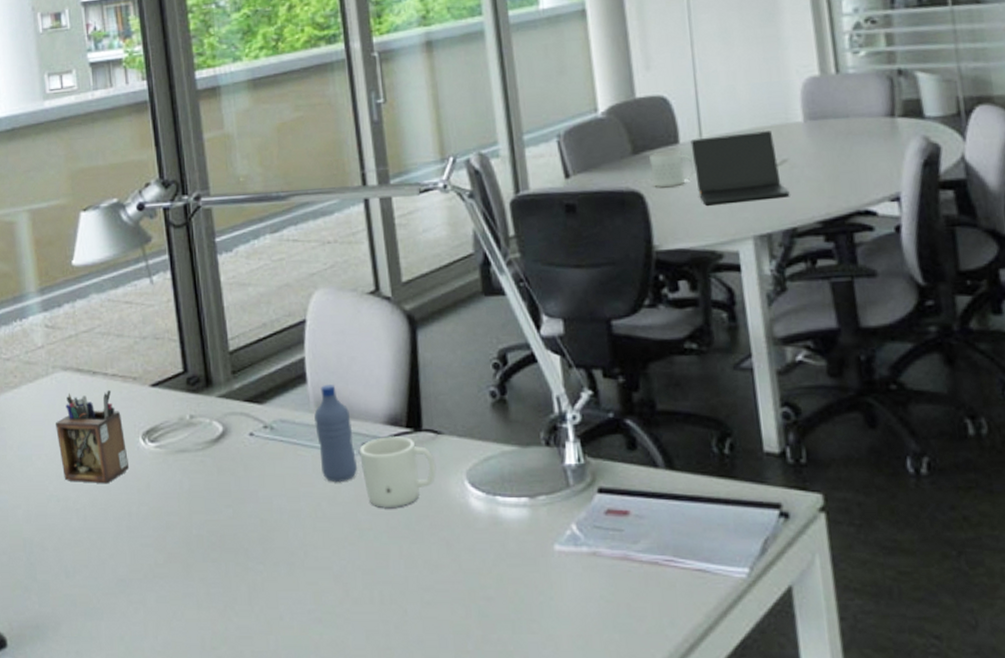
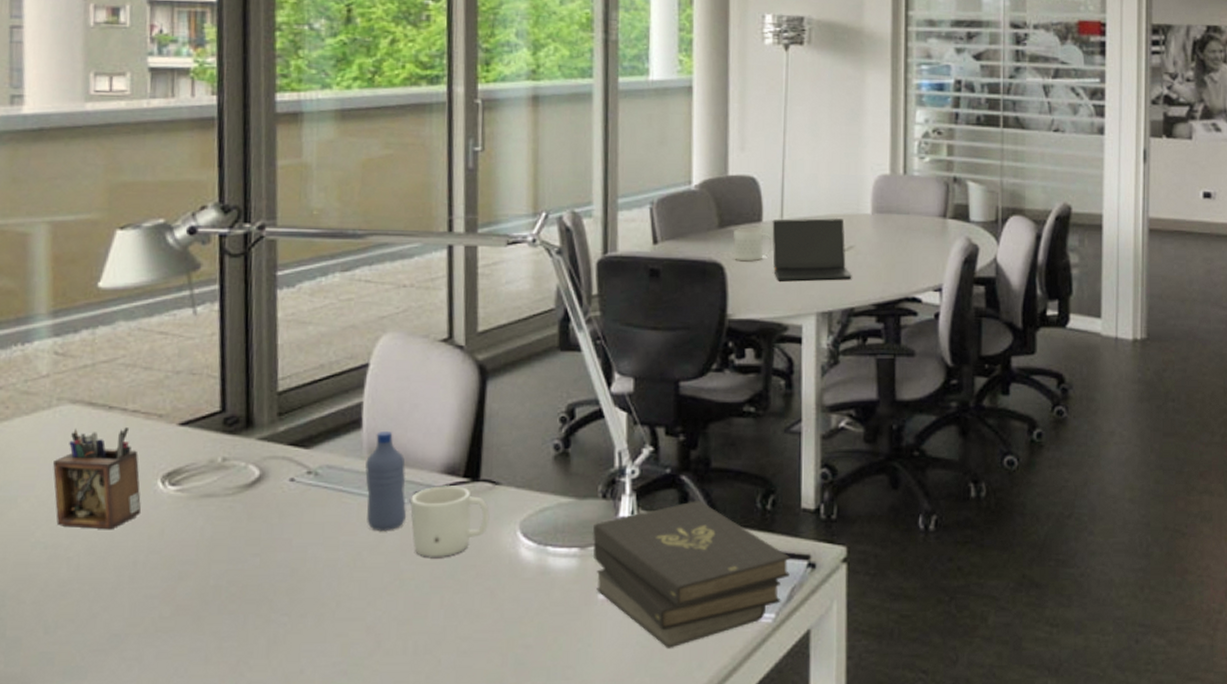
book: none [539,445,760,604] -> present [592,499,790,648]

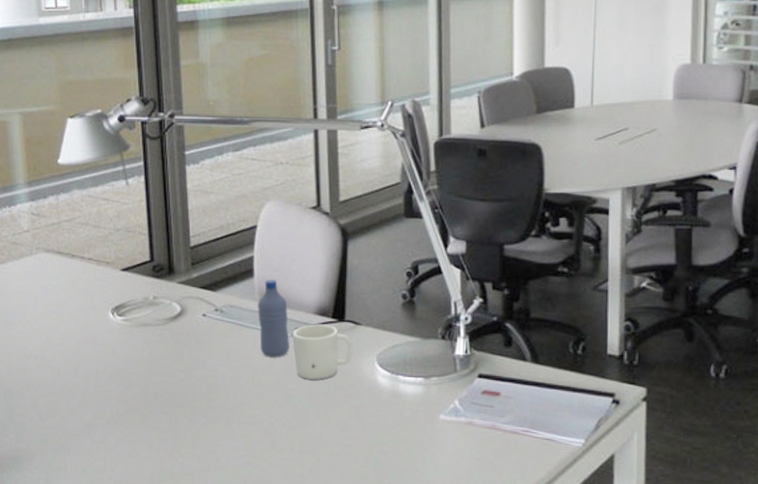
desk organizer: present [53,428,141,530] -> none [37,270,98,348]
book: present [592,499,790,648] -> none [434,343,598,462]
mug: present [732,228,773,262] -> none [548,113,584,143]
laptop: present [772,217,852,281] -> none [583,103,654,160]

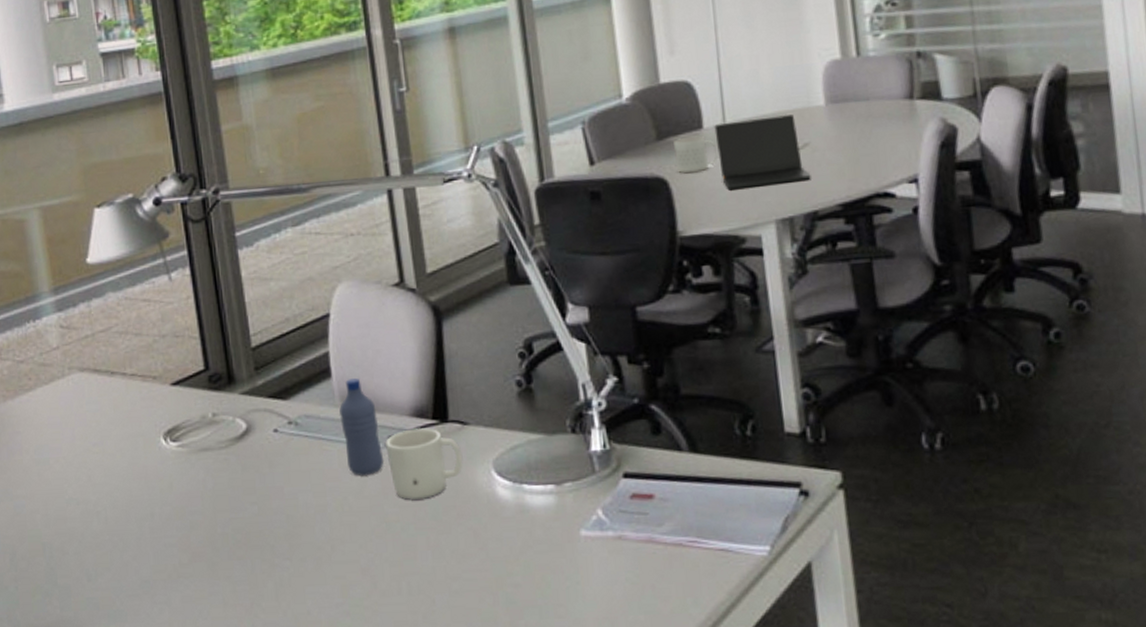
mug: none [548,113,584,143] -> present [673,136,719,173]
laptop: none [583,103,654,160] -> present [714,114,811,190]

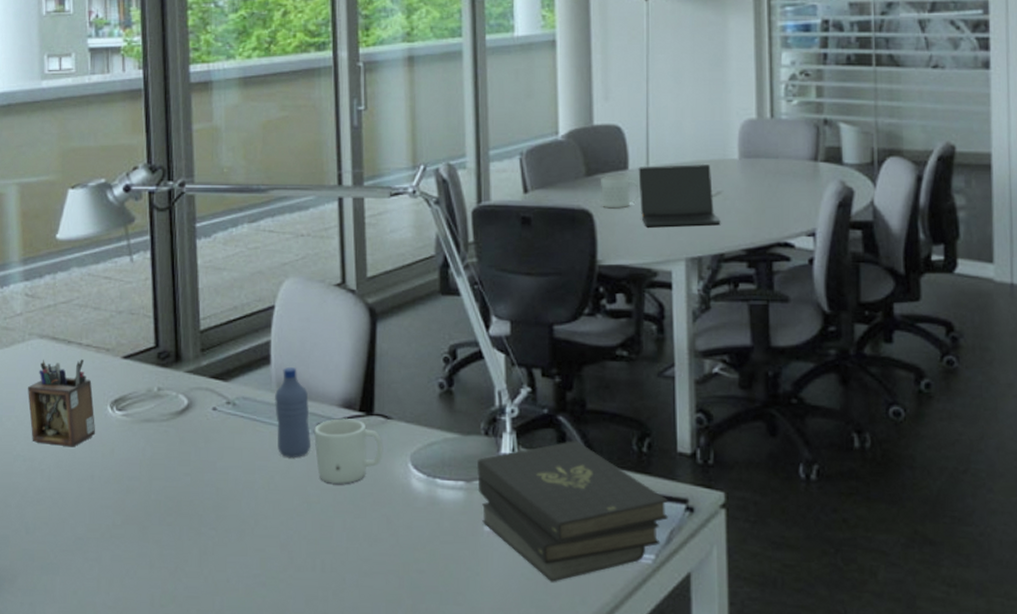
desk organizer: none [73,390,150,486] -> present [28,359,95,447]
book: none [566,429,781,585] -> present [476,439,668,582]

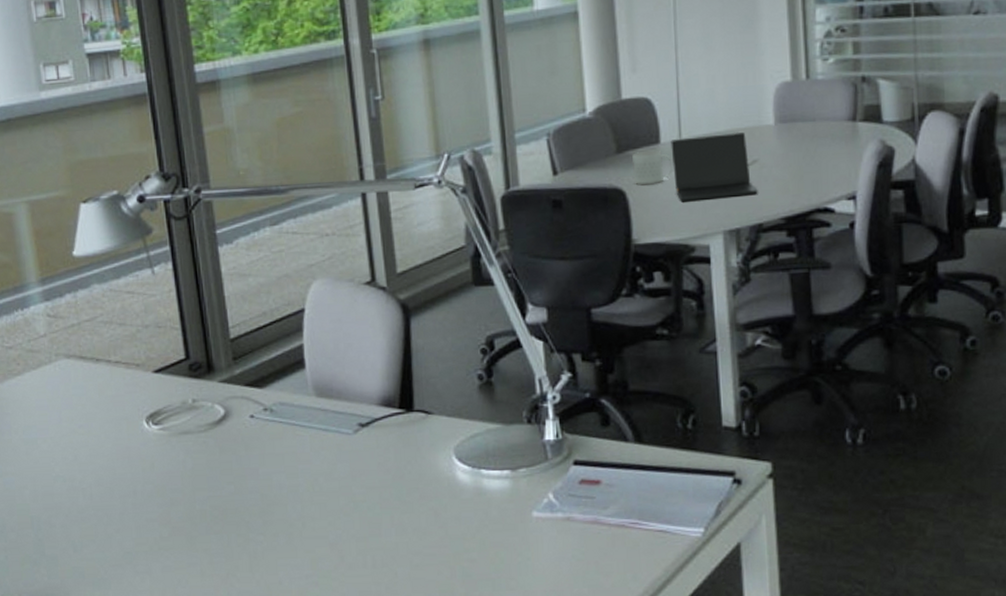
desk organizer: present [28,359,95,447] -> none [60,377,133,465]
water bottle: present [274,366,312,458] -> none [311,368,353,460]
mug: present [314,418,384,484] -> none [355,416,427,482]
book: present [476,439,668,582] -> none [521,421,716,562]

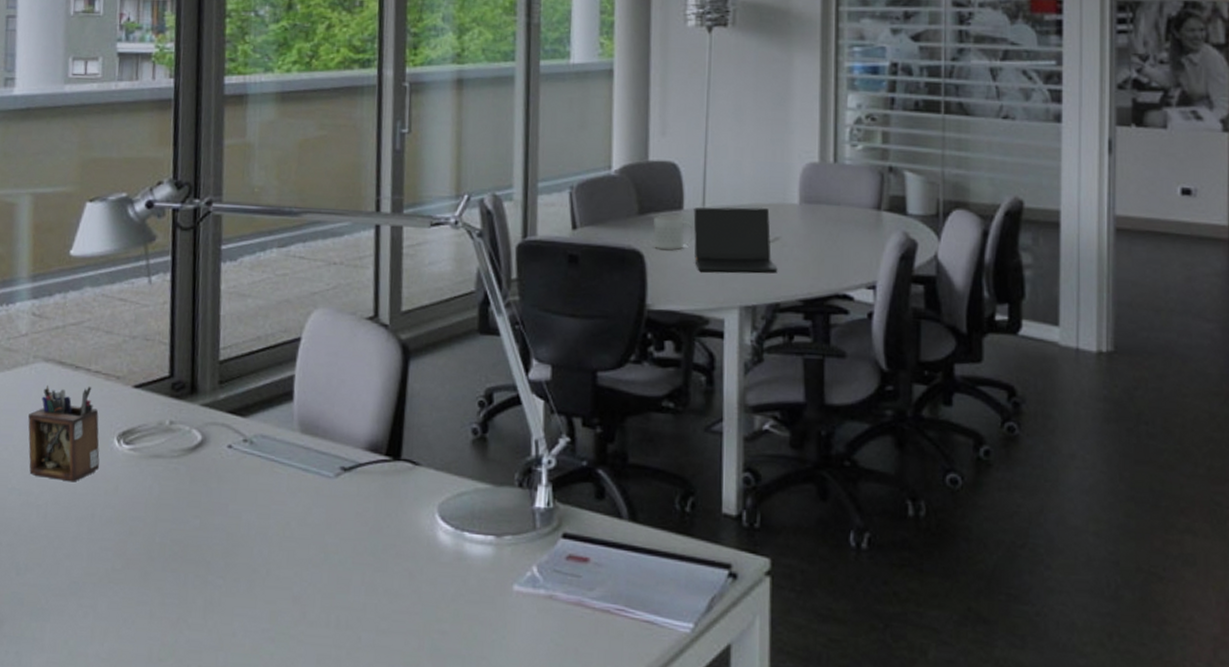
desk organizer: none [60,377,133,465] -> present [28,384,100,482]

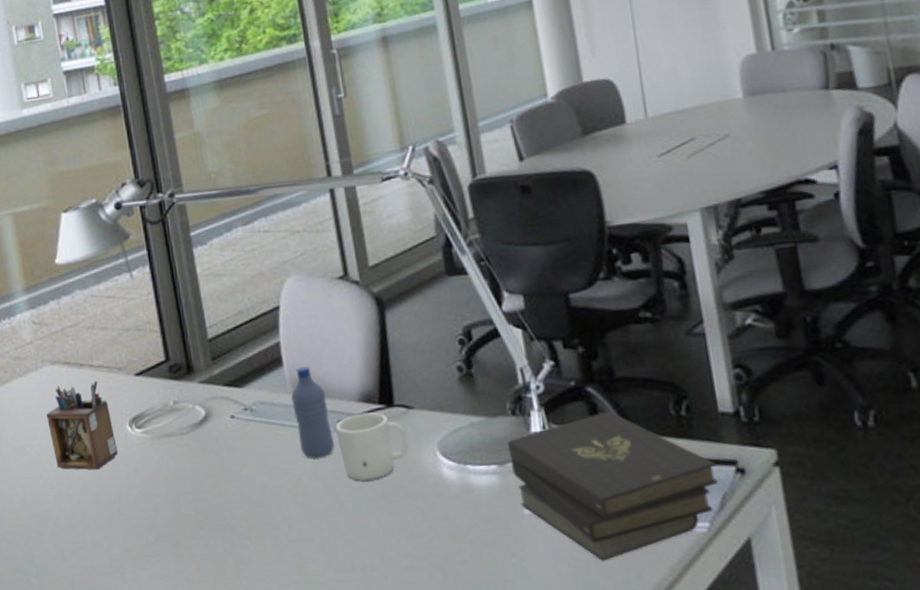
water bottle: none [294,404,333,504] -> present [291,365,335,459]
mug: none [336,462,410,534] -> present [335,412,410,481]
book: none [508,495,710,649] -> present [507,410,718,561]
mug: present [652,215,694,251] -> none [598,130,642,166]
laptop: present [693,207,778,273] -> none [637,107,733,181]

